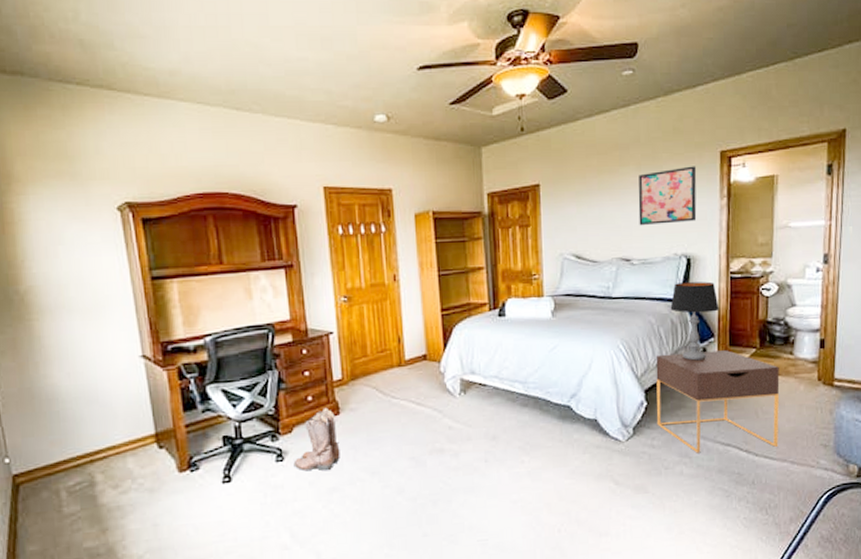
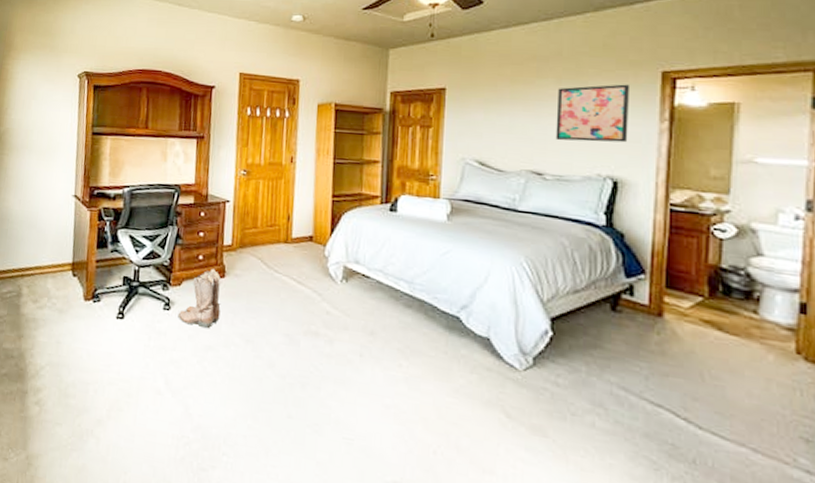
nightstand: present [656,350,780,453] -> none [563,281,737,425]
table lamp: present [670,281,719,361] -> none [589,206,653,298]

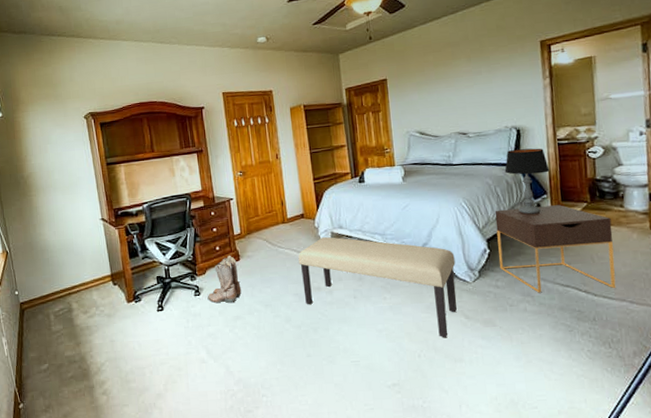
bench: none [296,270,503,437] -> present [298,237,457,338]
wall art: present [555,84,631,143] -> none [469,54,523,106]
nightstand: none [563,281,737,425] -> present [494,205,616,293]
table lamp: none [589,206,653,298] -> present [504,148,550,215]

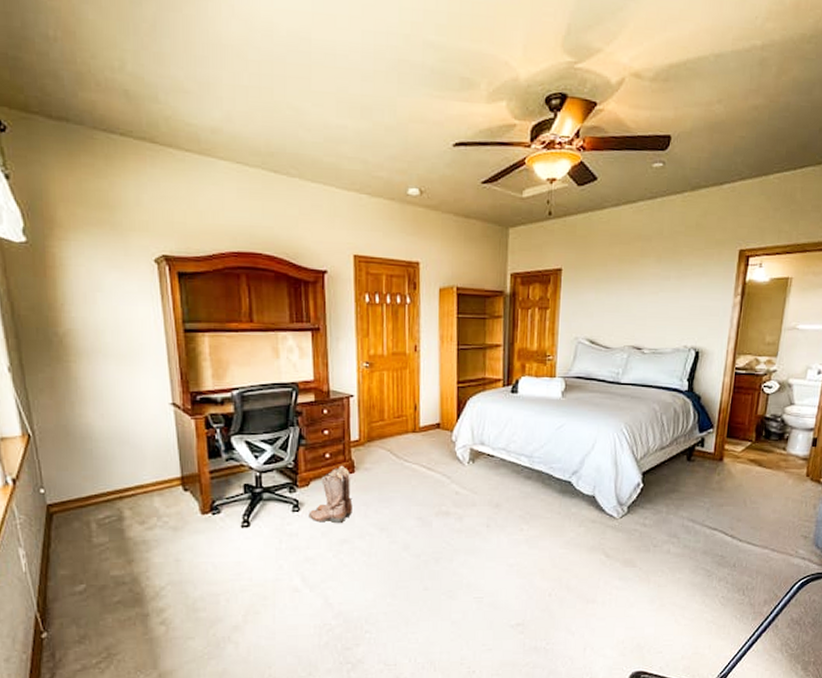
bench: present [298,237,457,338] -> none [427,454,605,577]
nightstand: present [494,205,616,293] -> none [650,440,771,535]
table lamp: present [504,148,550,215] -> none [674,374,721,449]

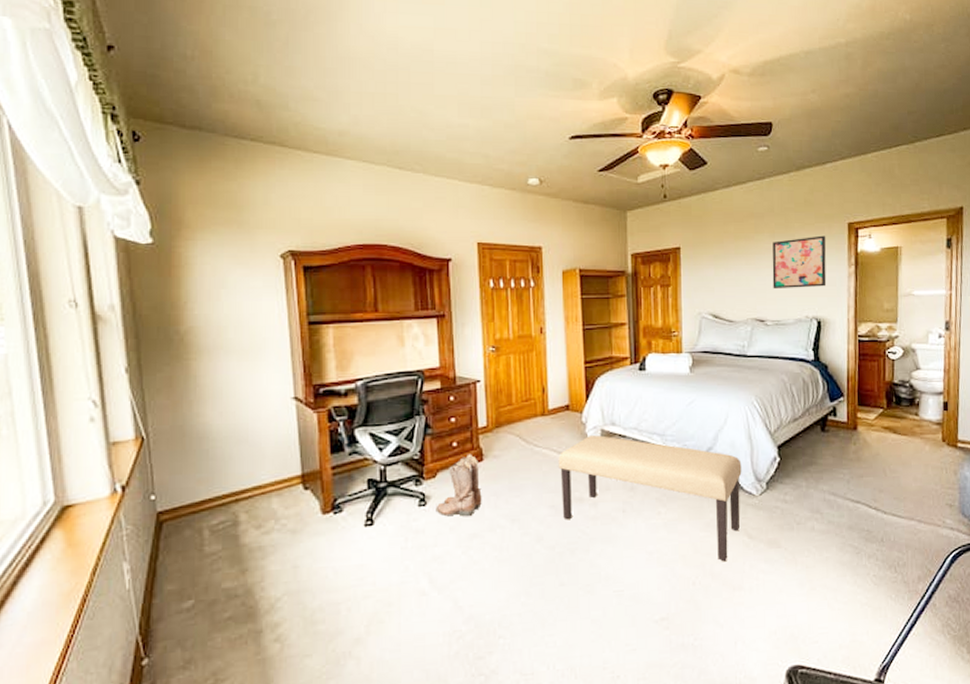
bench: none [427,454,605,577] -> present [558,435,742,562]
wall art: none [653,262,715,317] -> present [772,235,827,290]

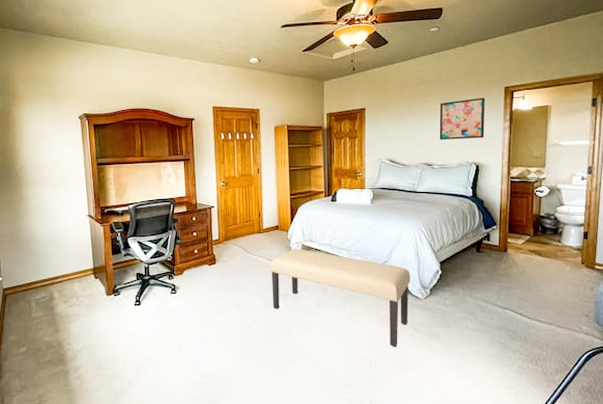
boots: present [435,454,482,517] -> none [182,258,215,303]

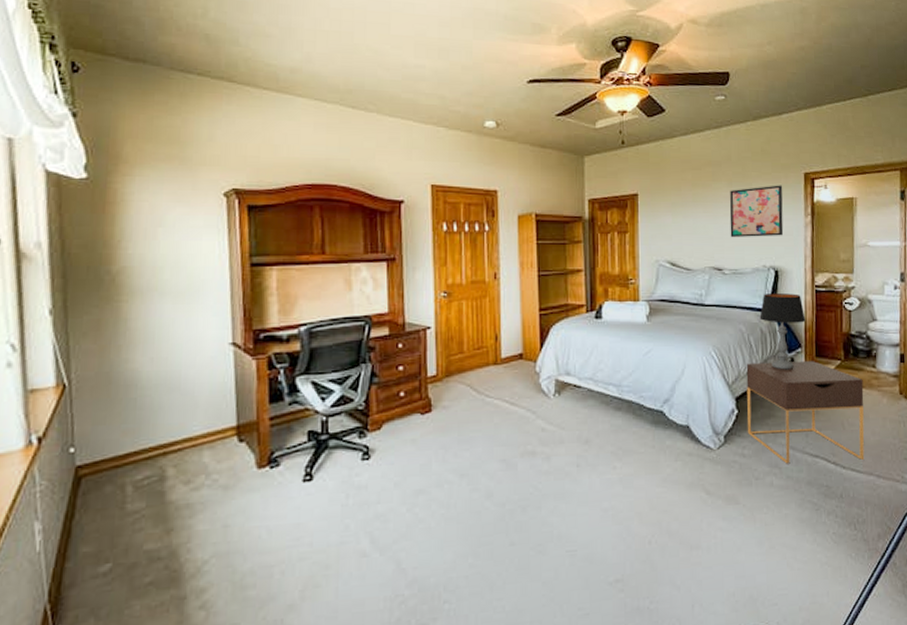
bench: present [270,249,410,347] -> none [510,386,699,519]
nightstand: none [448,236,549,313] -> present [746,361,865,464]
table lamp: none [462,183,501,242] -> present [759,294,806,370]

